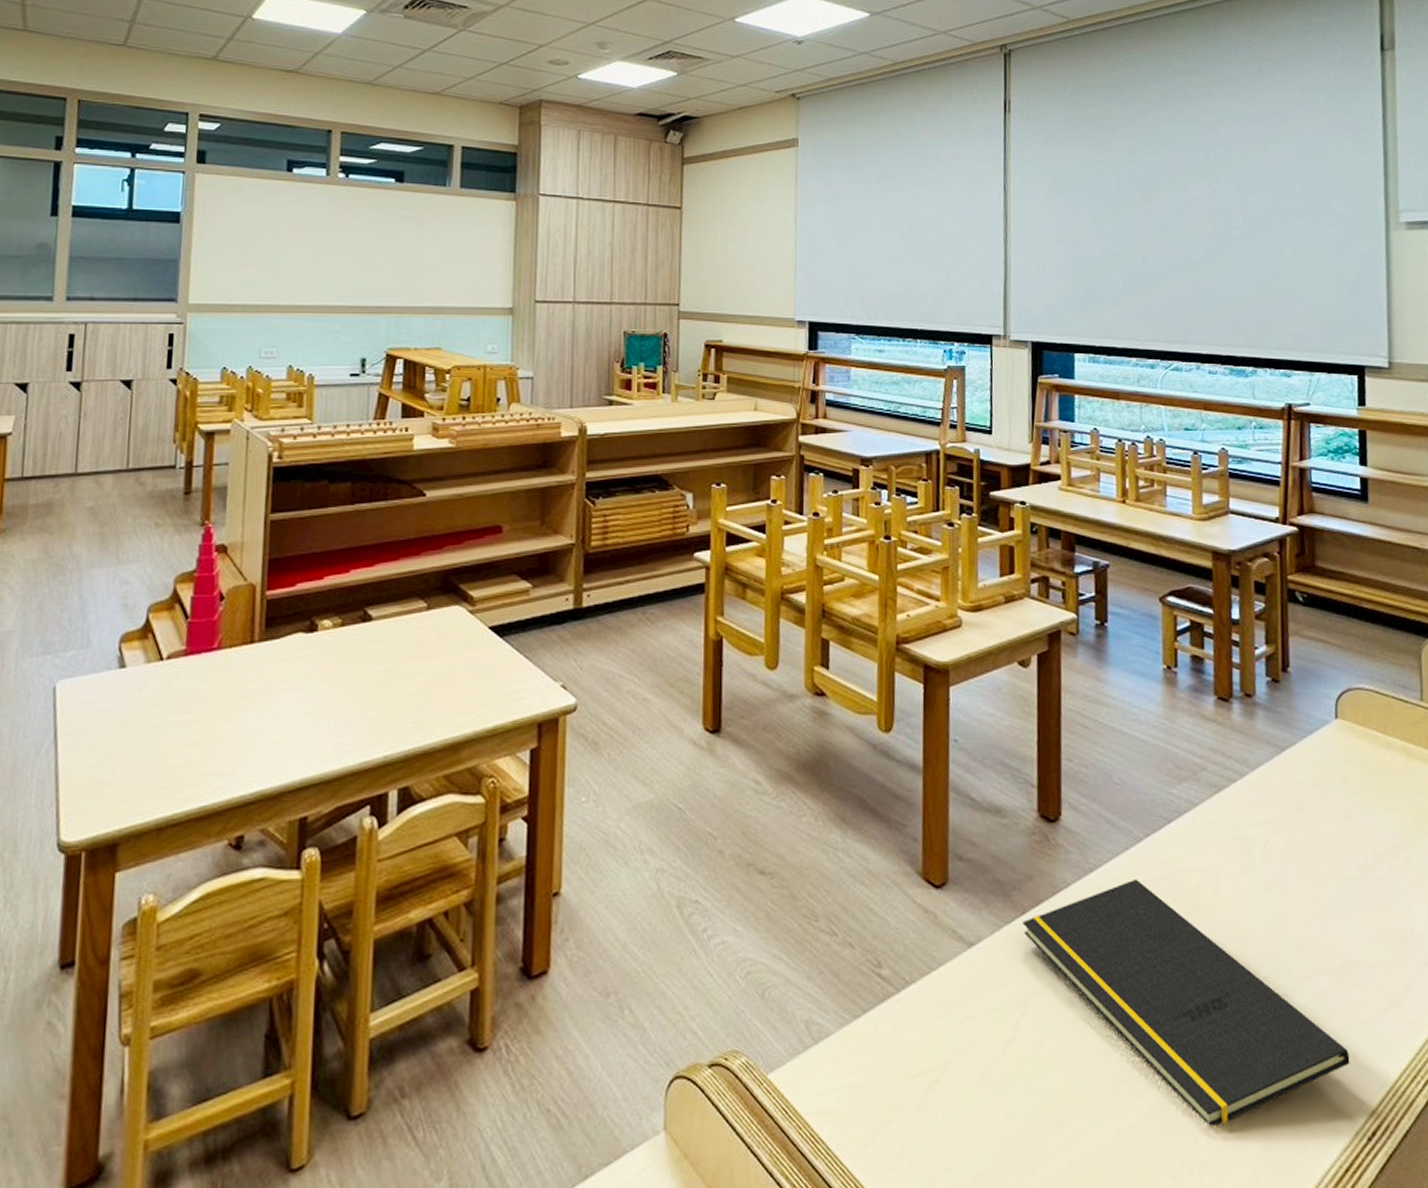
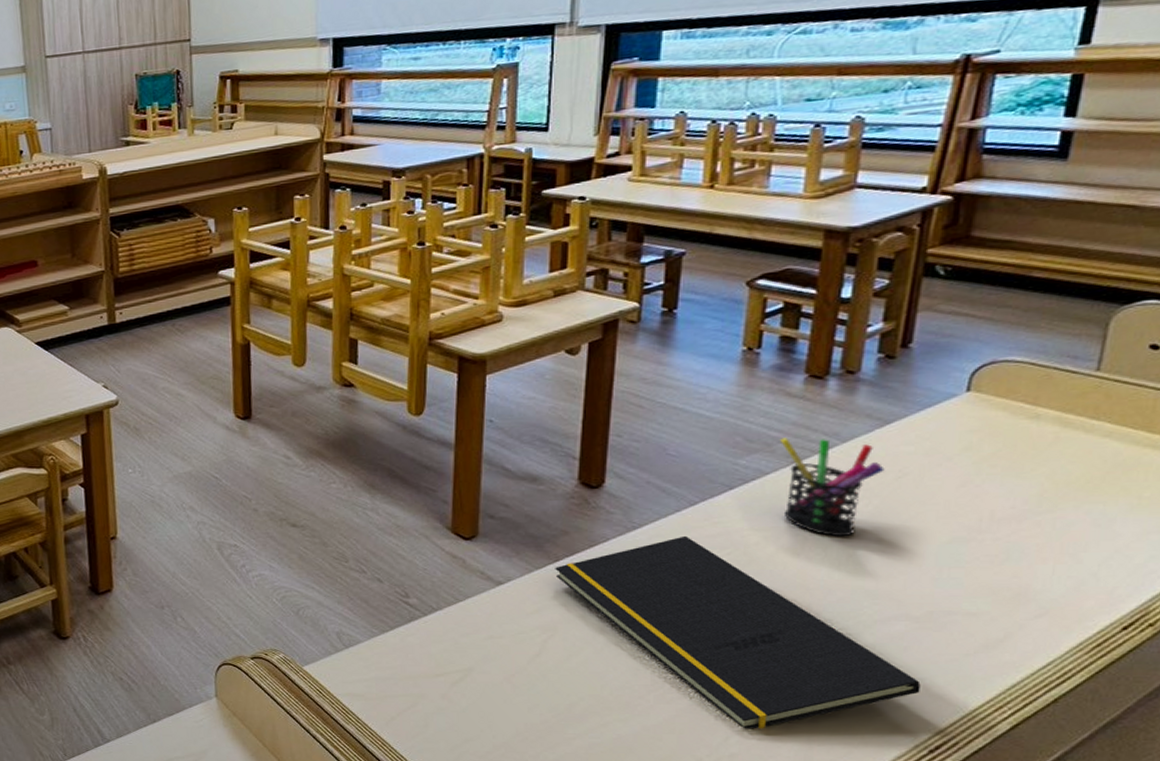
pen holder: none [1202,764,1287,878] -> present [779,438,885,537]

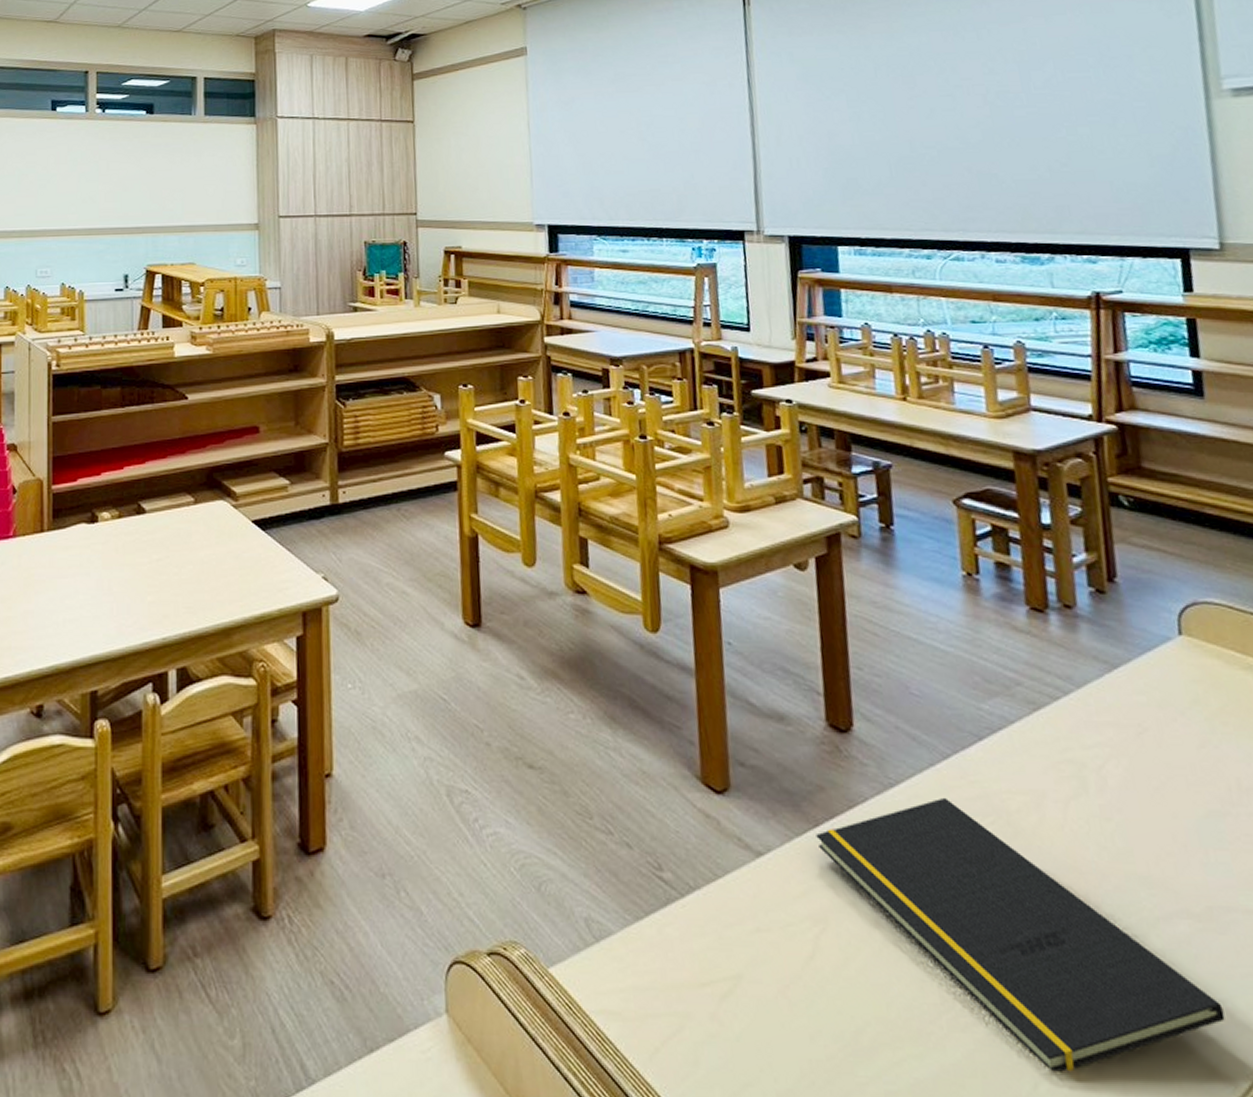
pen holder: present [779,438,885,537] -> none [1016,679,1124,806]

